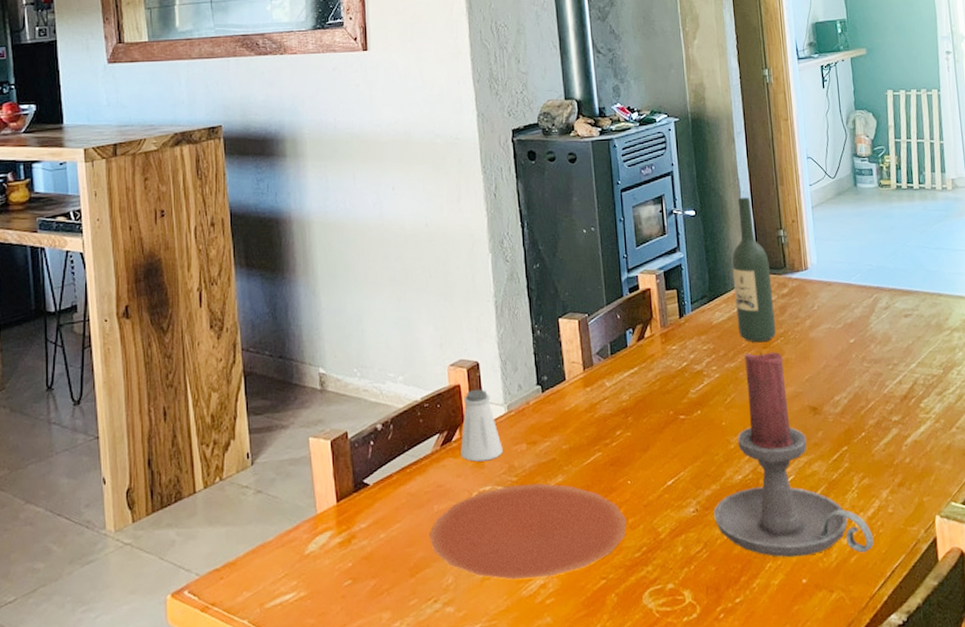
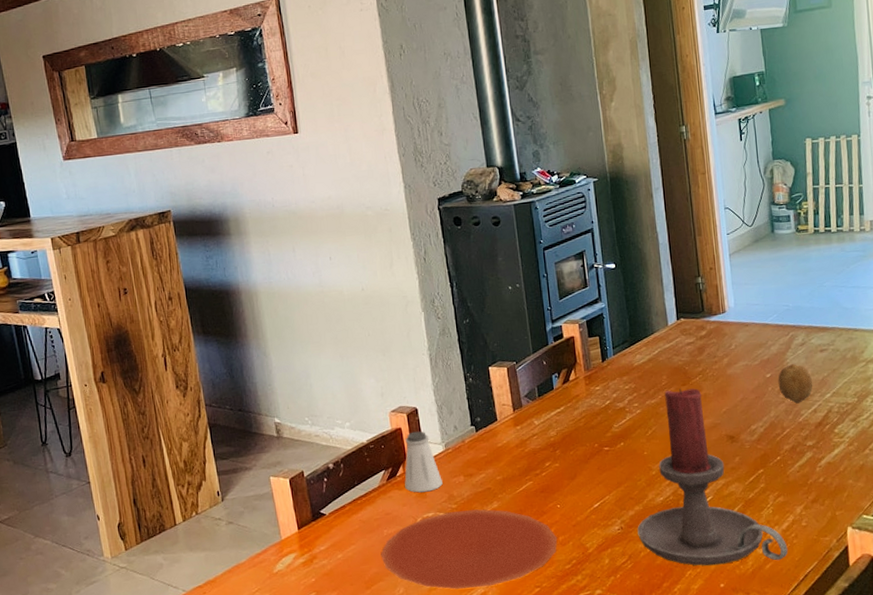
wine bottle: present [731,197,776,343] -> none [651,248,695,381]
fruit: none [861,329,898,373] -> present [778,364,813,404]

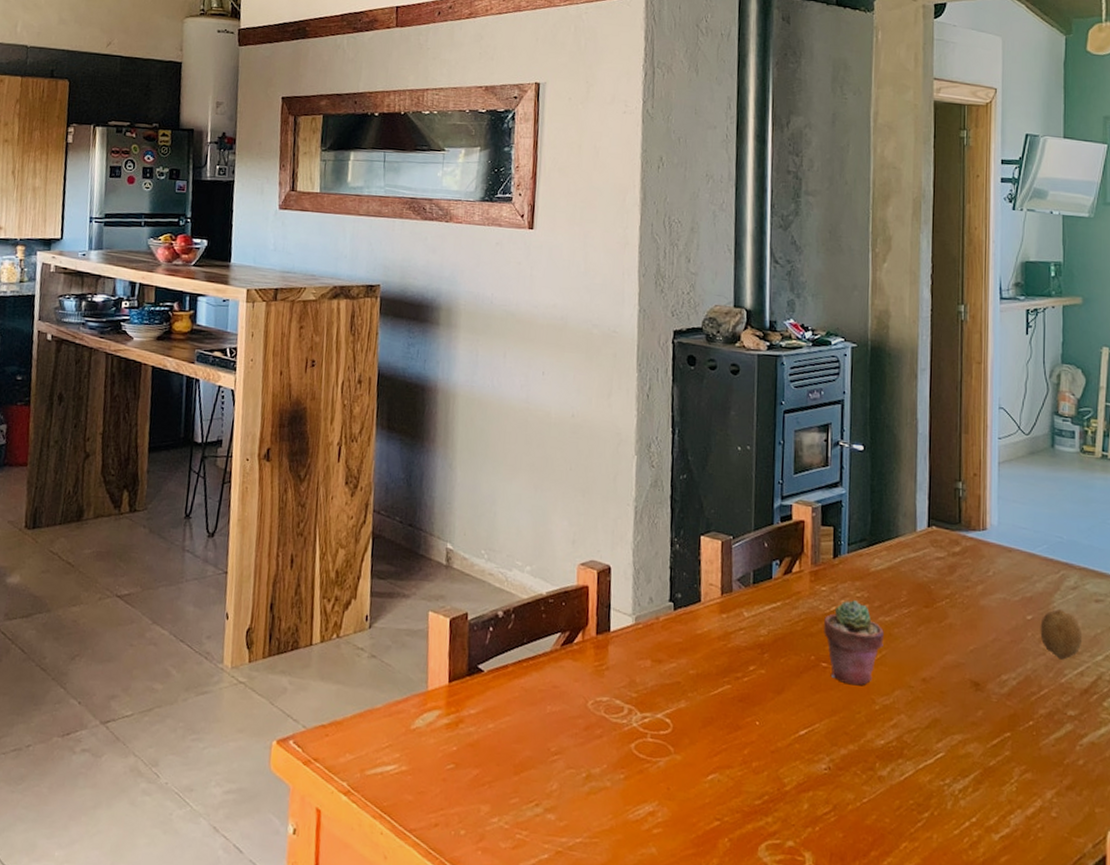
plate: present [381,509,558,590] -> none [538,701,750,806]
saltshaker: present [404,431,443,493] -> none [581,593,626,671]
potted succulent: none [601,392,653,460] -> present [824,600,884,686]
candle holder: present [637,388,788,566] -> none [848,609,1031,855]

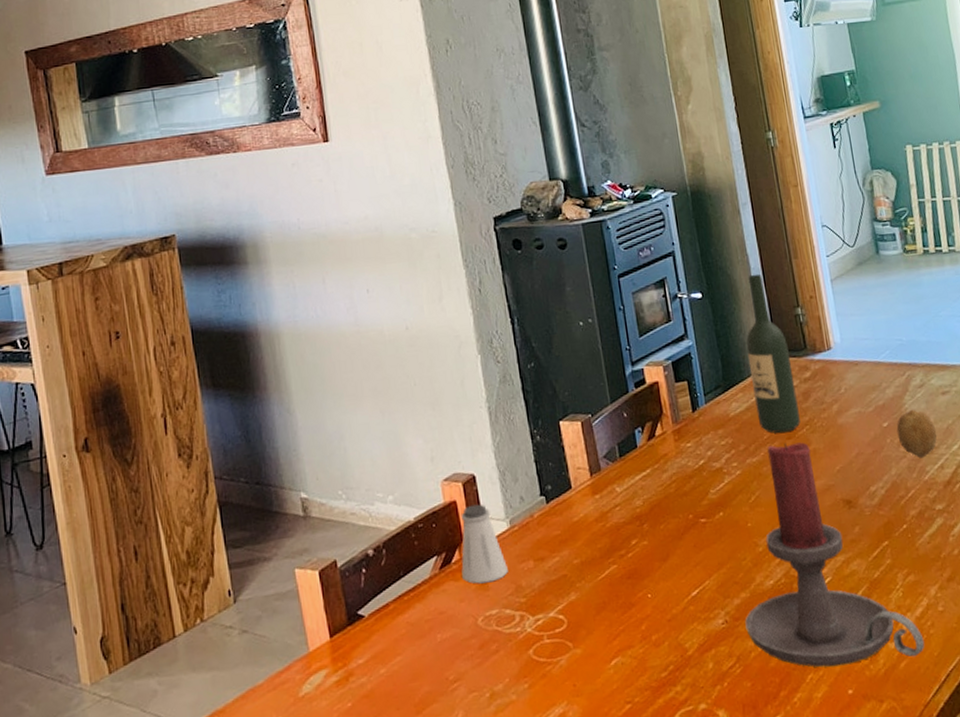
saltshaker: none [581,593,626,671] -> present [461,504,508,584]
potted succulent: present [824,600,884,686] -> none [695,449,756,534]
candle holder: none [848,609,1031,855] -> present [745,442,925,668]
wine bottle: none [898,439,943,601] -> present [746,274,801,434]

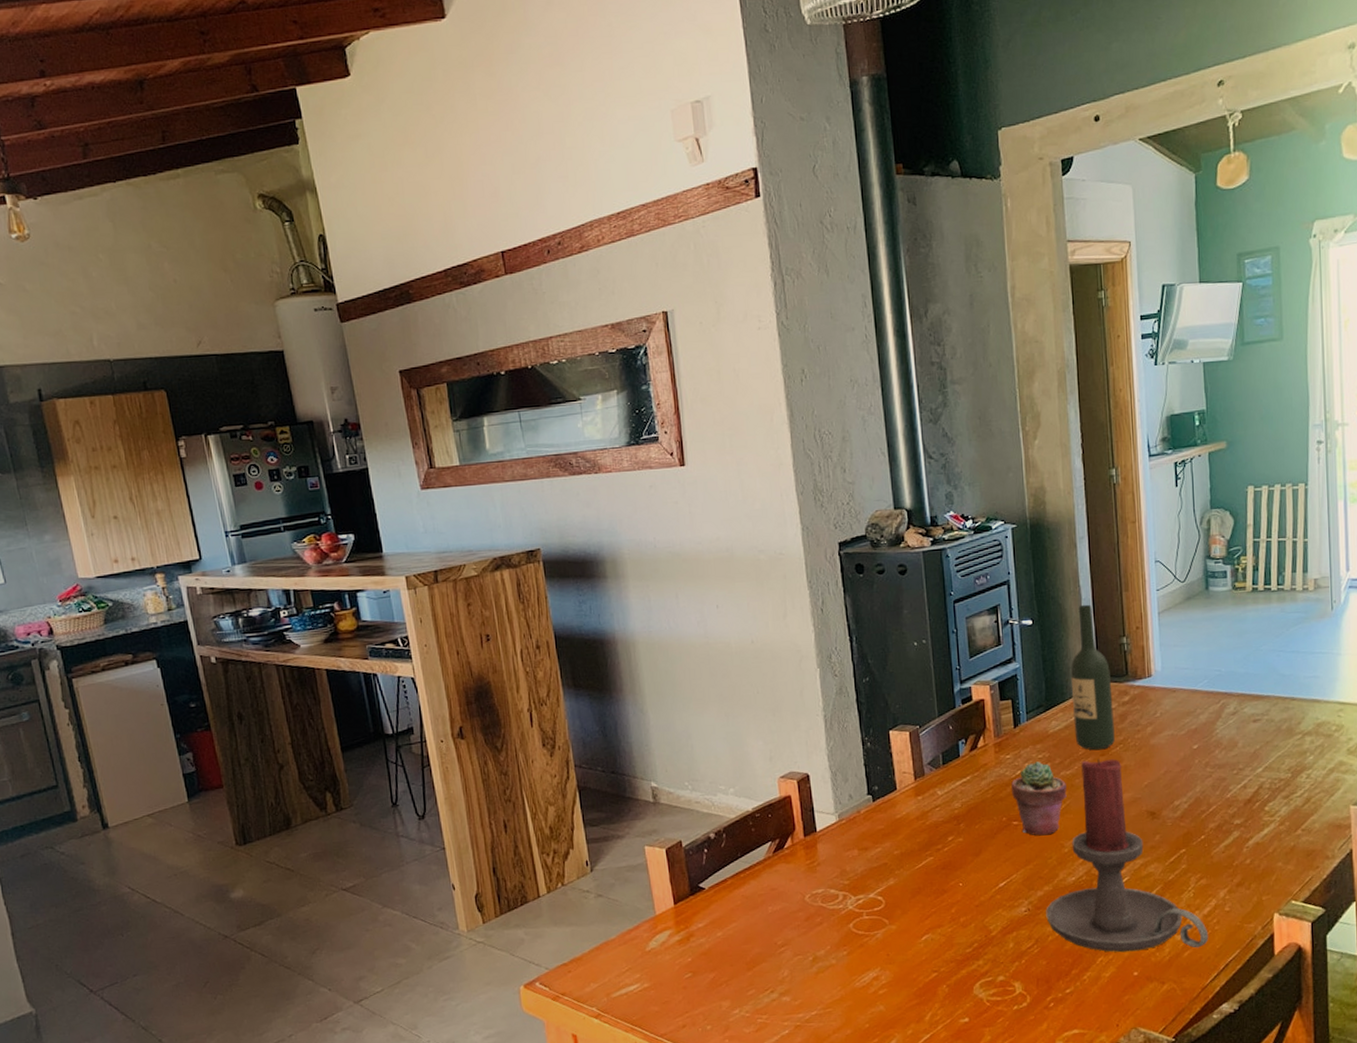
saltshaker: present [461,504,508,584] -> none [793,799,835,867]
potted succulent: none [695,449,756,534] -> present [1011,761,1067,836]
fruit: present [896,410,937,458] -> none [1205,735,1244,778]

